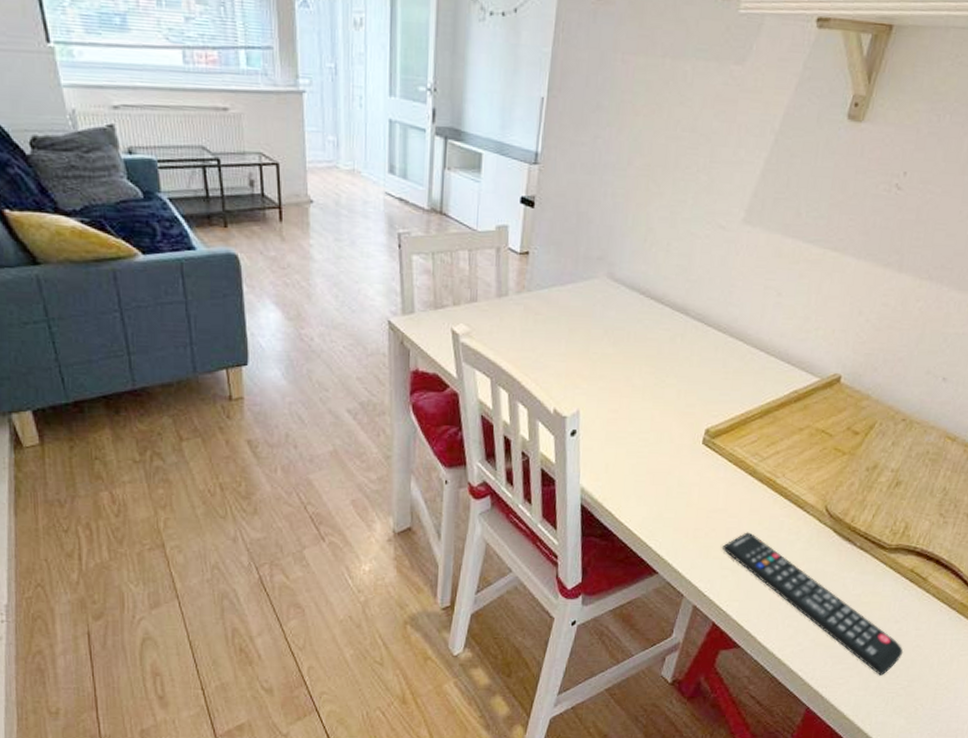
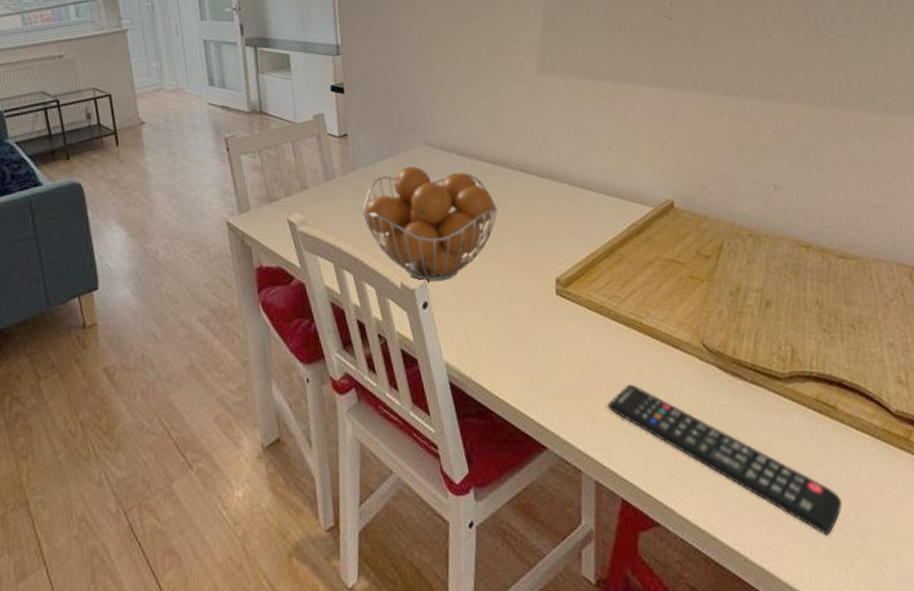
fruit basket: none [529,296,667,414] -> present [362,166,498,282]

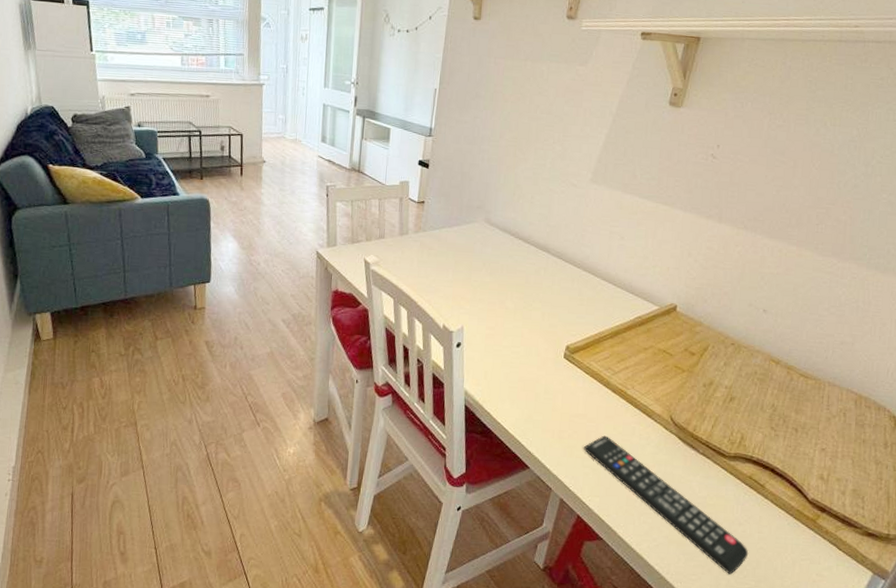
fruit basket: present [362,166,498,282] -> none [424,236,533,330]

